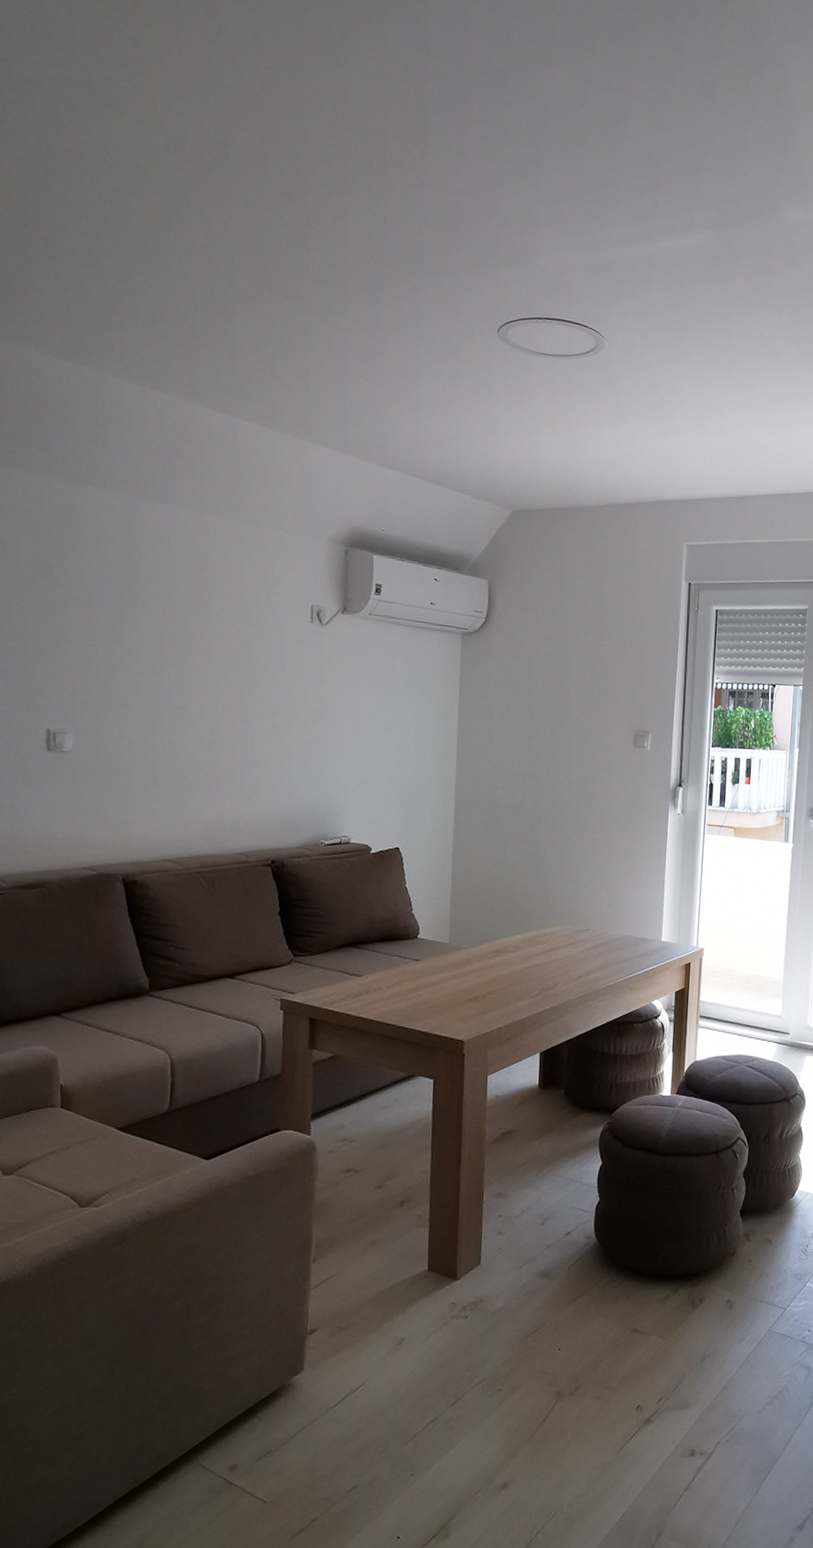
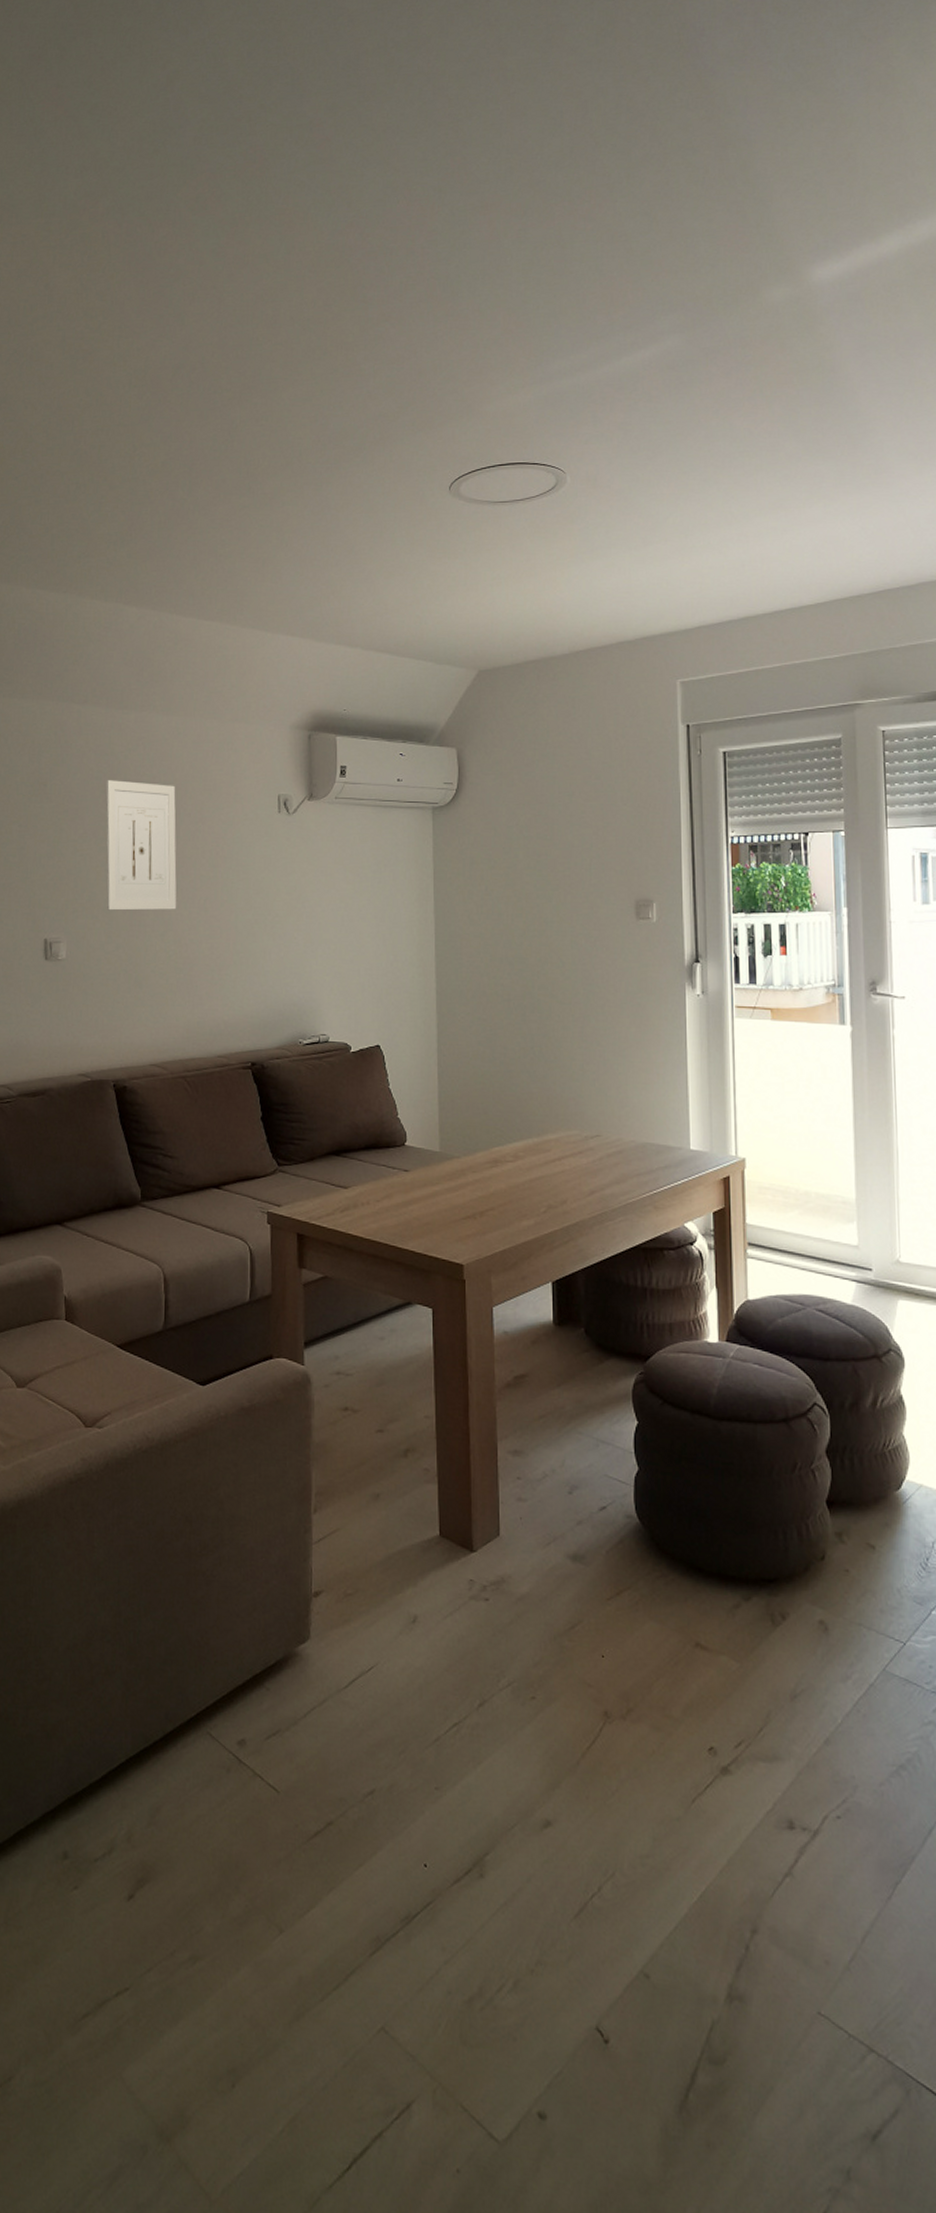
wall art: none [121,571,203,709] -> present [106,780,177,911]

